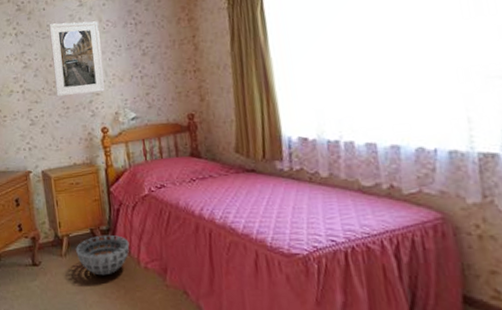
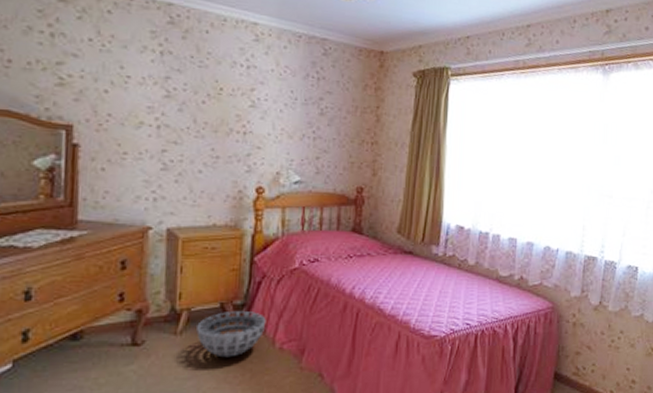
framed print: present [49,21,105,96] -> none [205,52,274,146]

